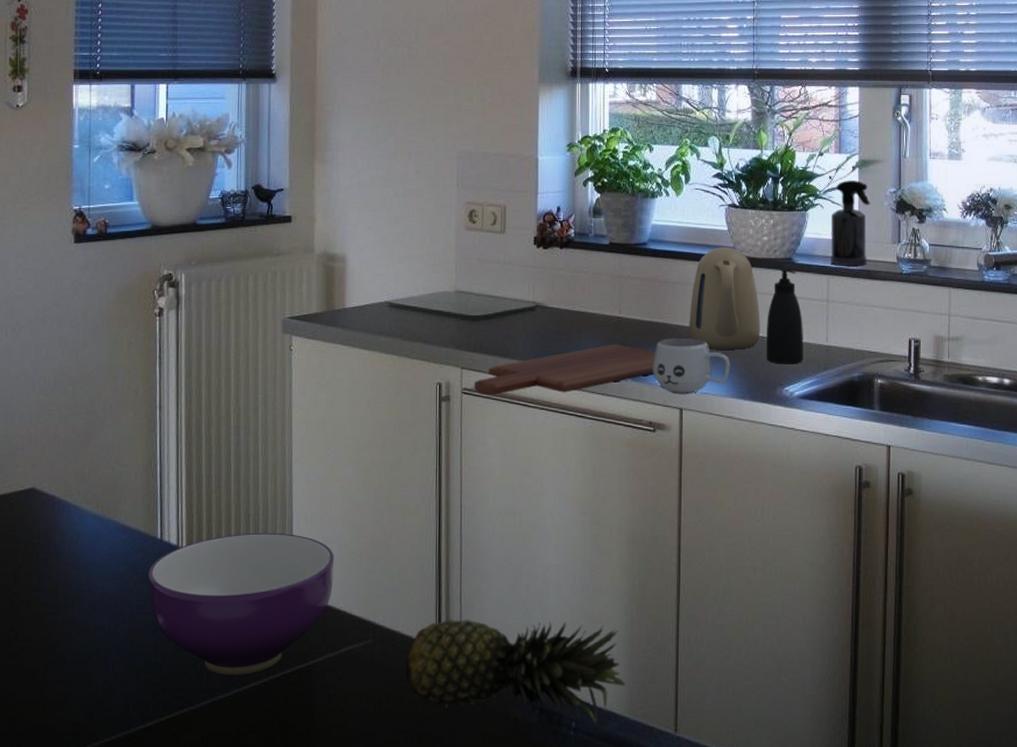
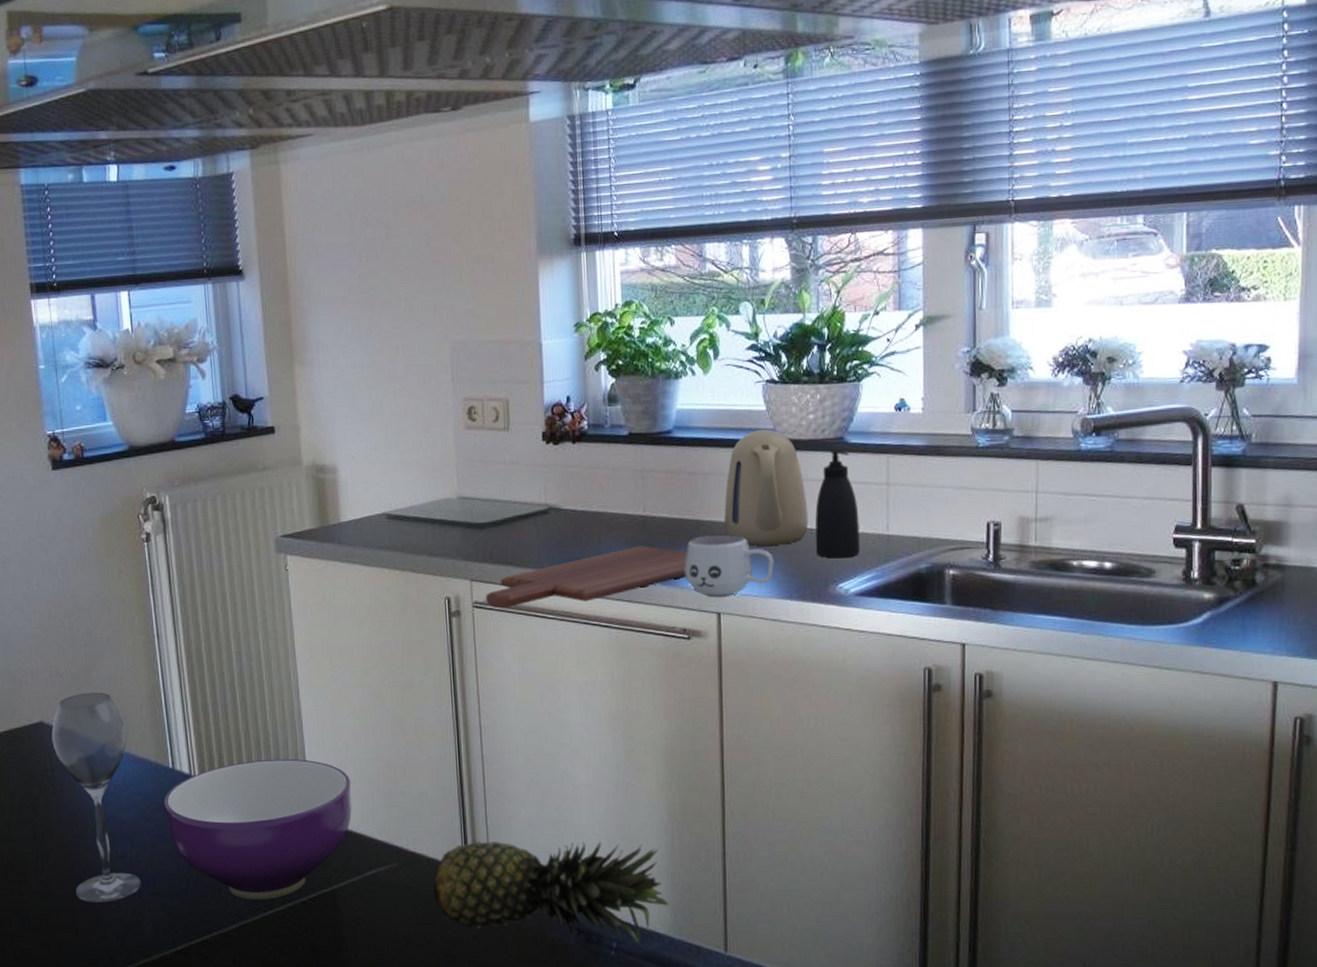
wineglass: none [42,460,119,676] -> present [51,692,141,903]
spray bottle: present [831,180,870,266] -> none [889,341,938,443]

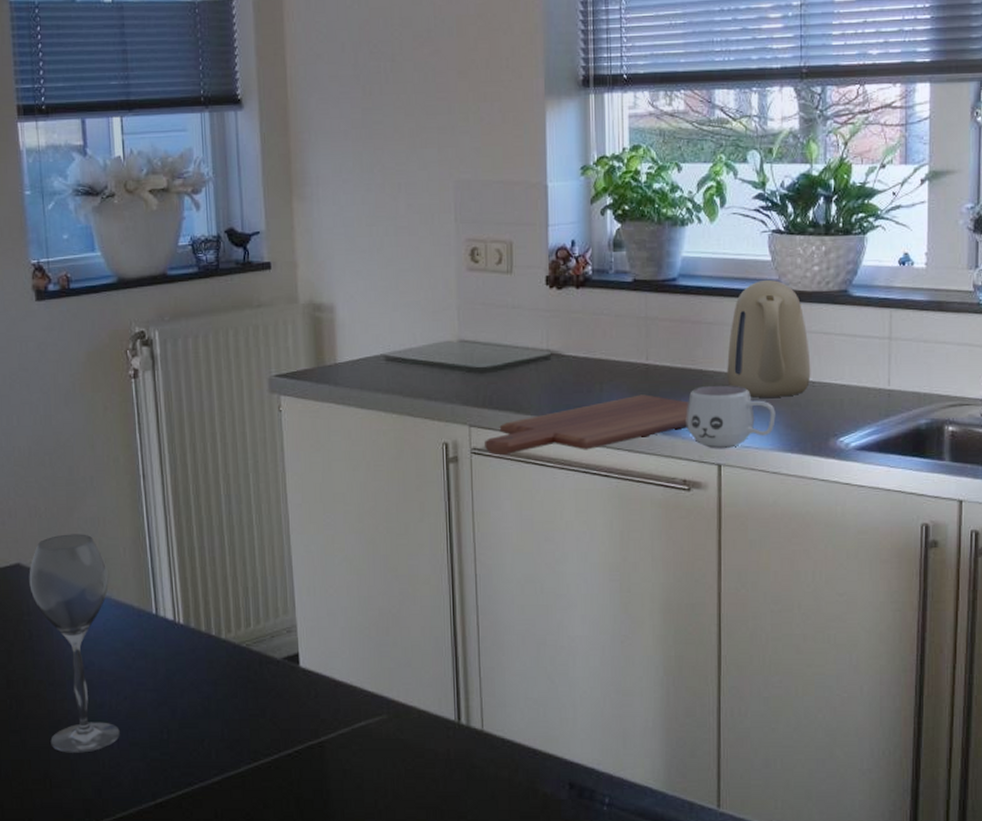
bowl: present [164,758,352,900] -> none [146,606,342,751]
fruit: present [433,841,669,944] -> none [424,694,663,799]
soap dispenser: present [815,449,860,559] -> none [817,302,861,412]

